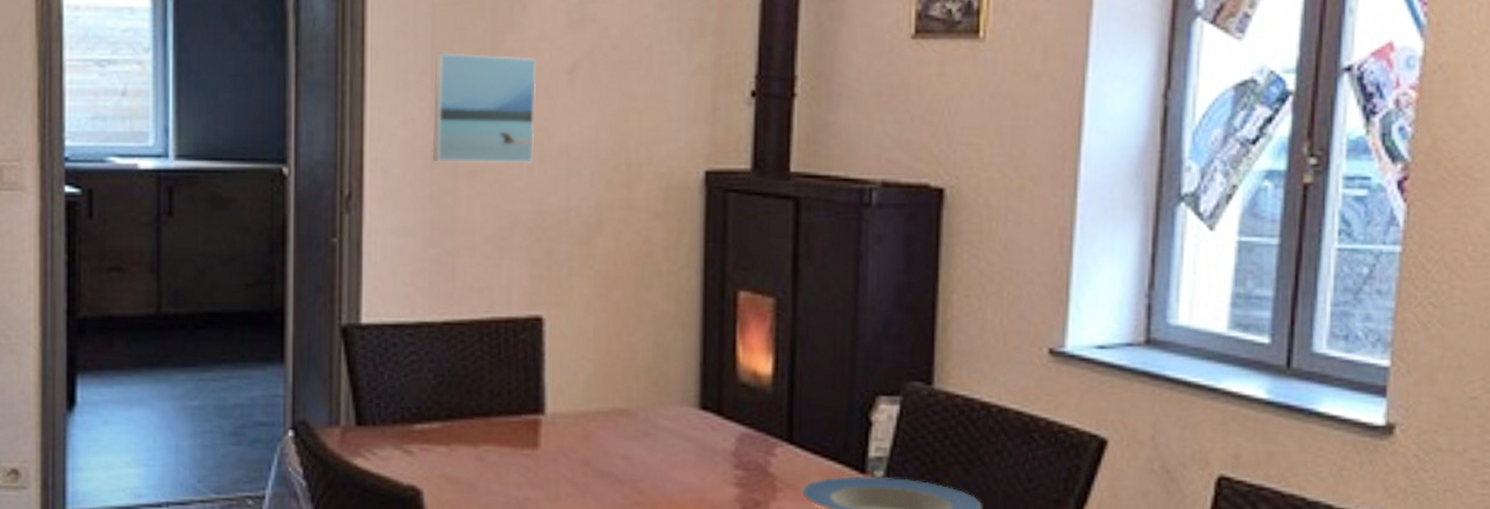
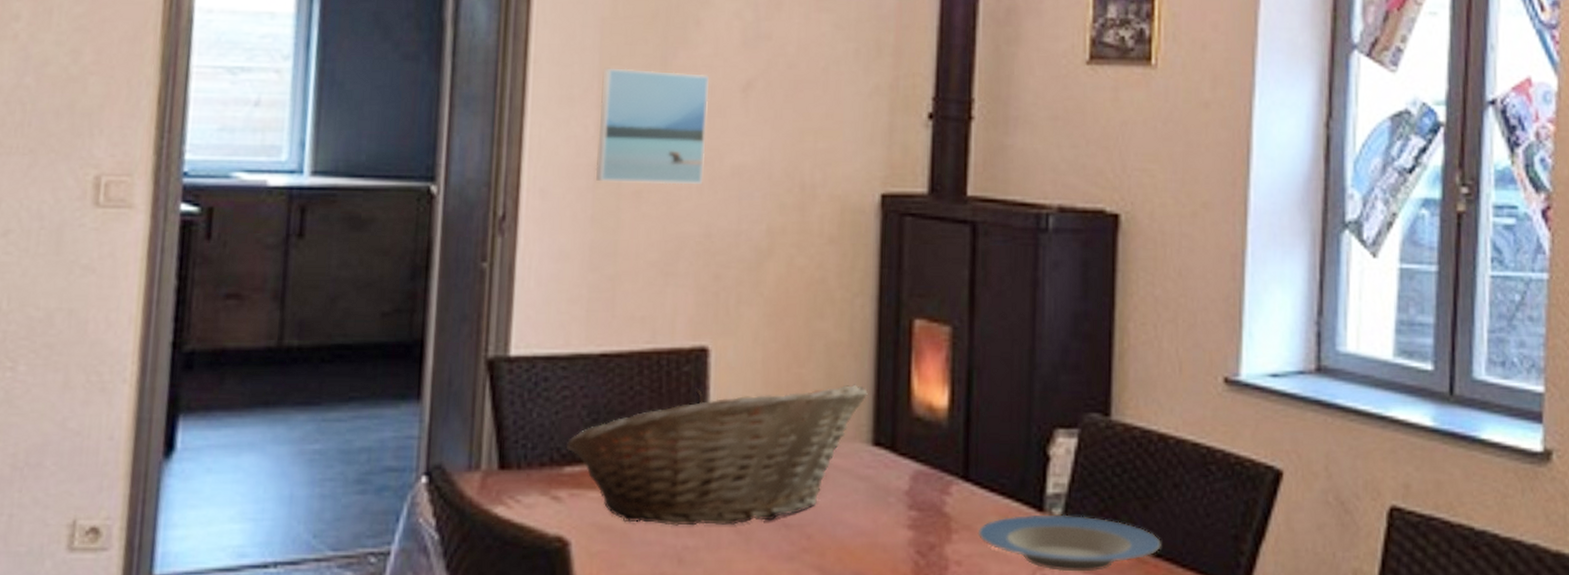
fruit basket: none [415,352,695,479] -> present [565,384,868,526]

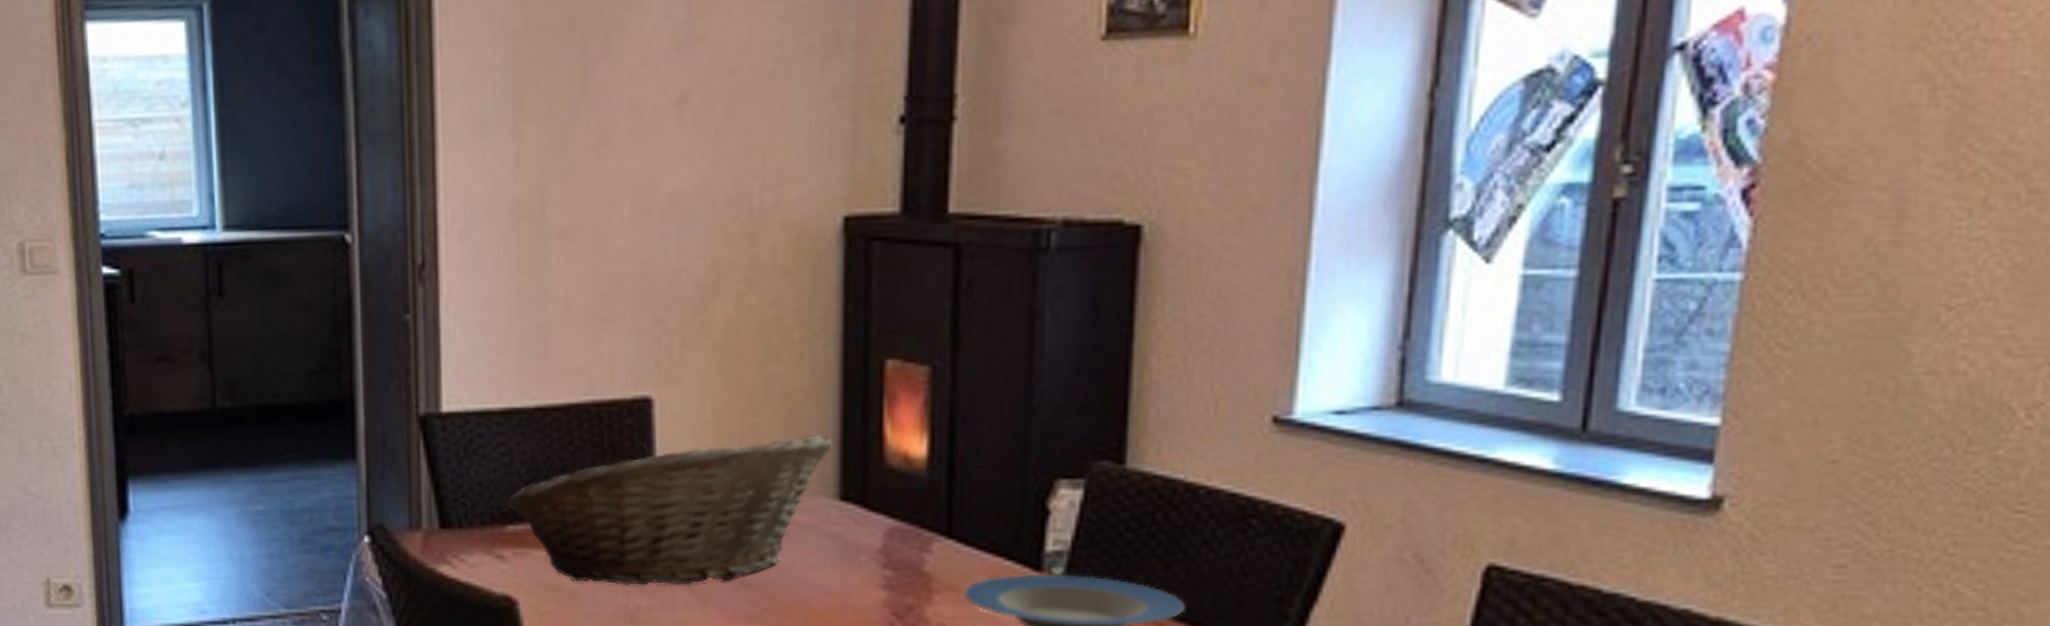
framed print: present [595,67,709,185] -> none [516,88,639,220]

